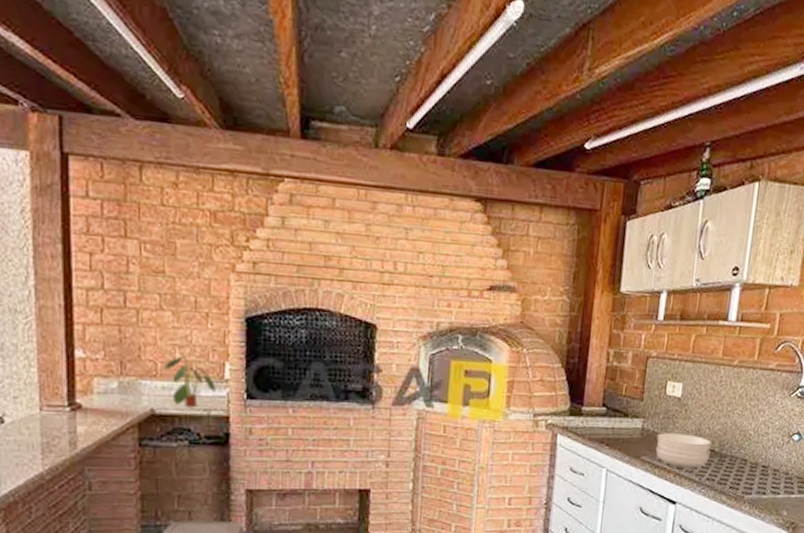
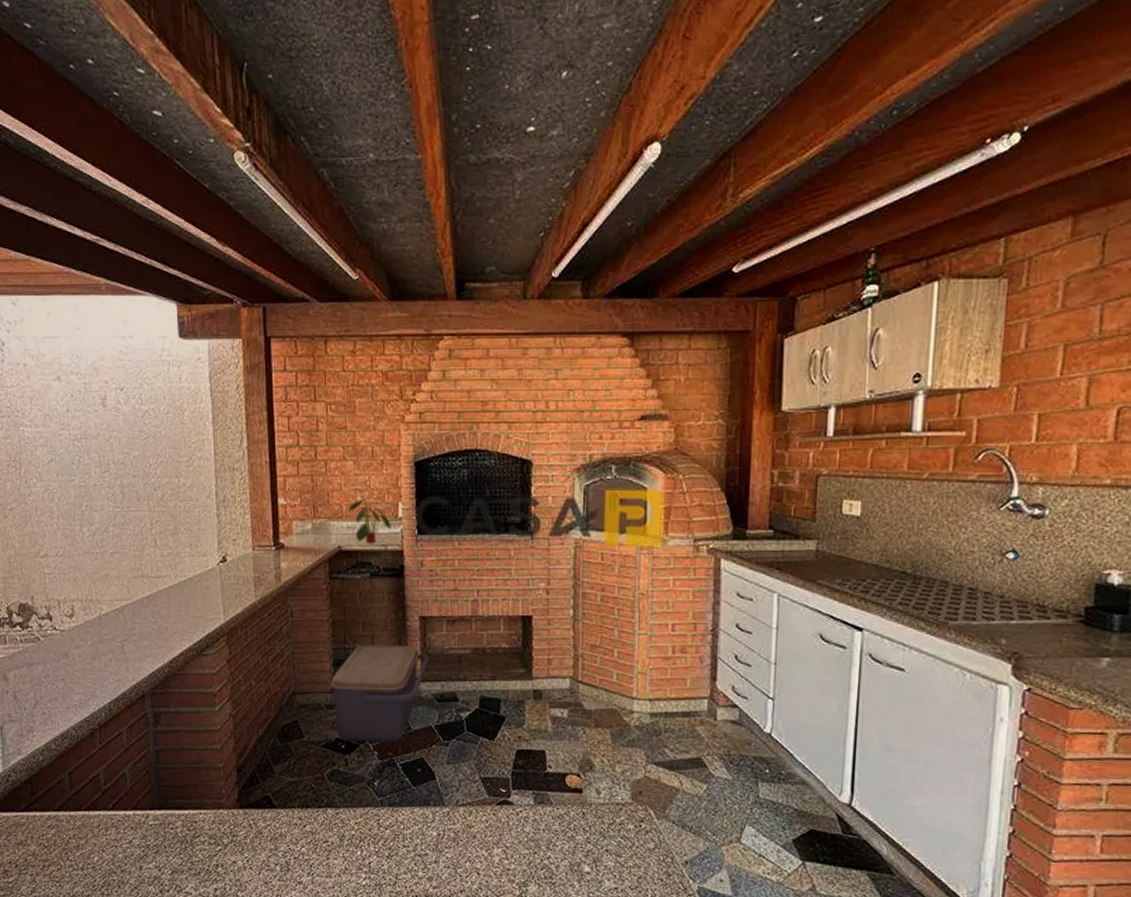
bowl: present [655,433,712,470] -> none [834,554,902,594]

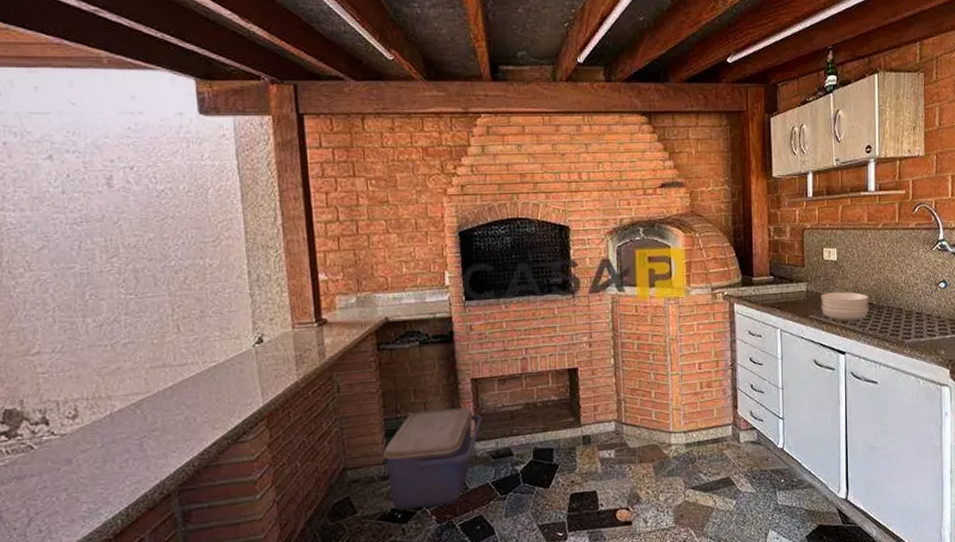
plant: present [348,497,392,544] -> none [393,268,440,313]
bowl: none [834,554,902,594] -> present [821,292,869,323]

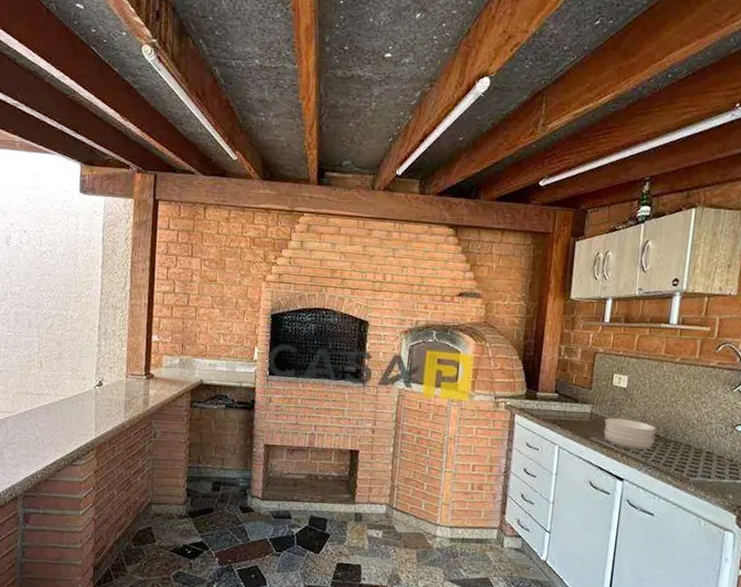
cooler: present [382,407,482,511] -> none [182,465,269,551]

